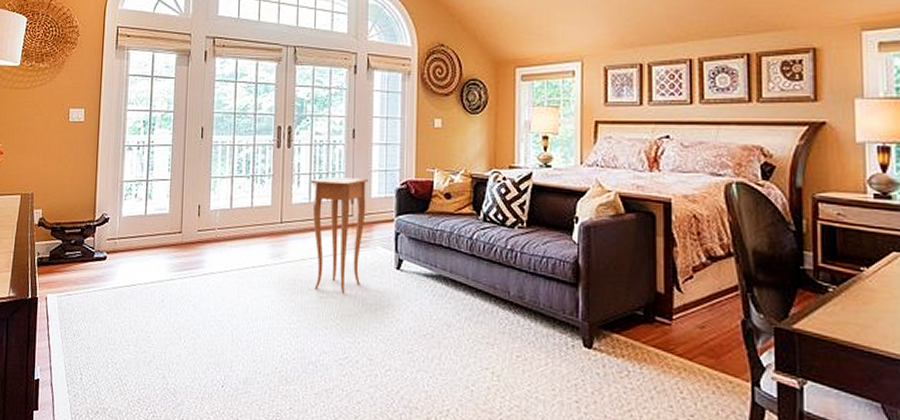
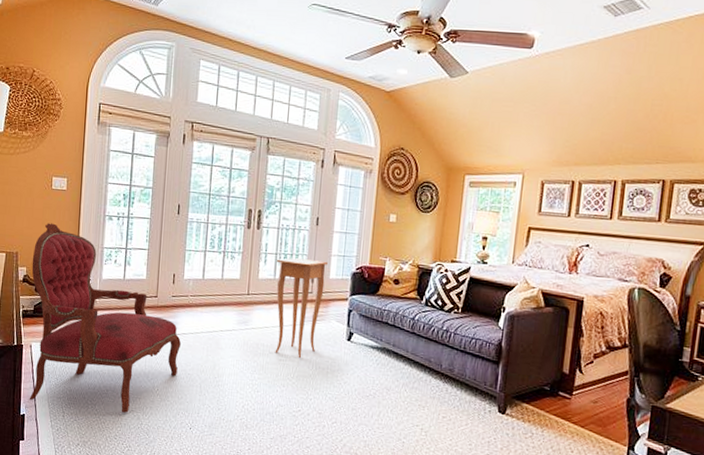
armchair: none [44,158,209,371] -> present [29,223,181,413]

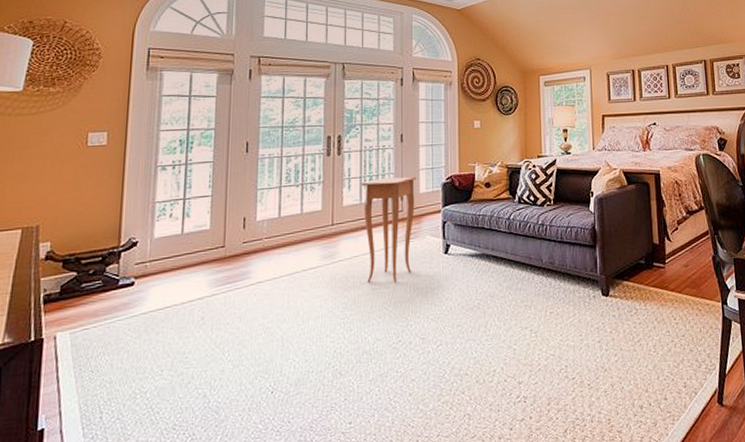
armchair: present [29,223,181,413] -> none [51,184,256,408]

